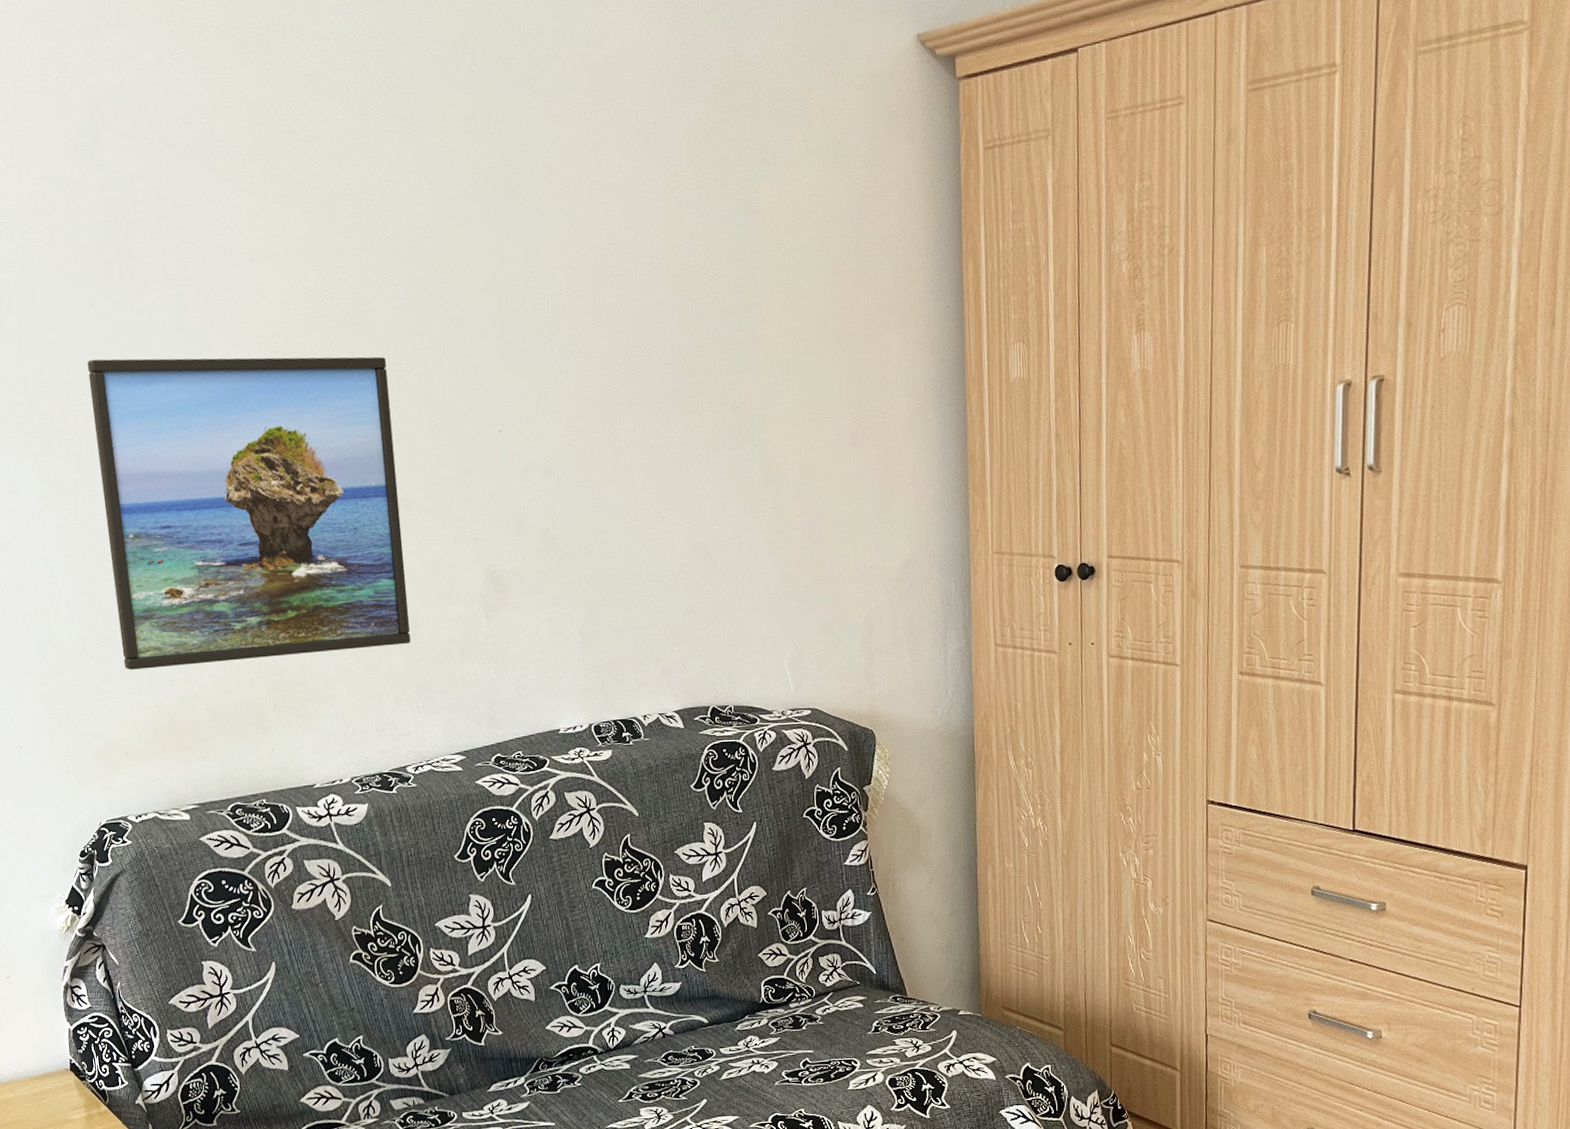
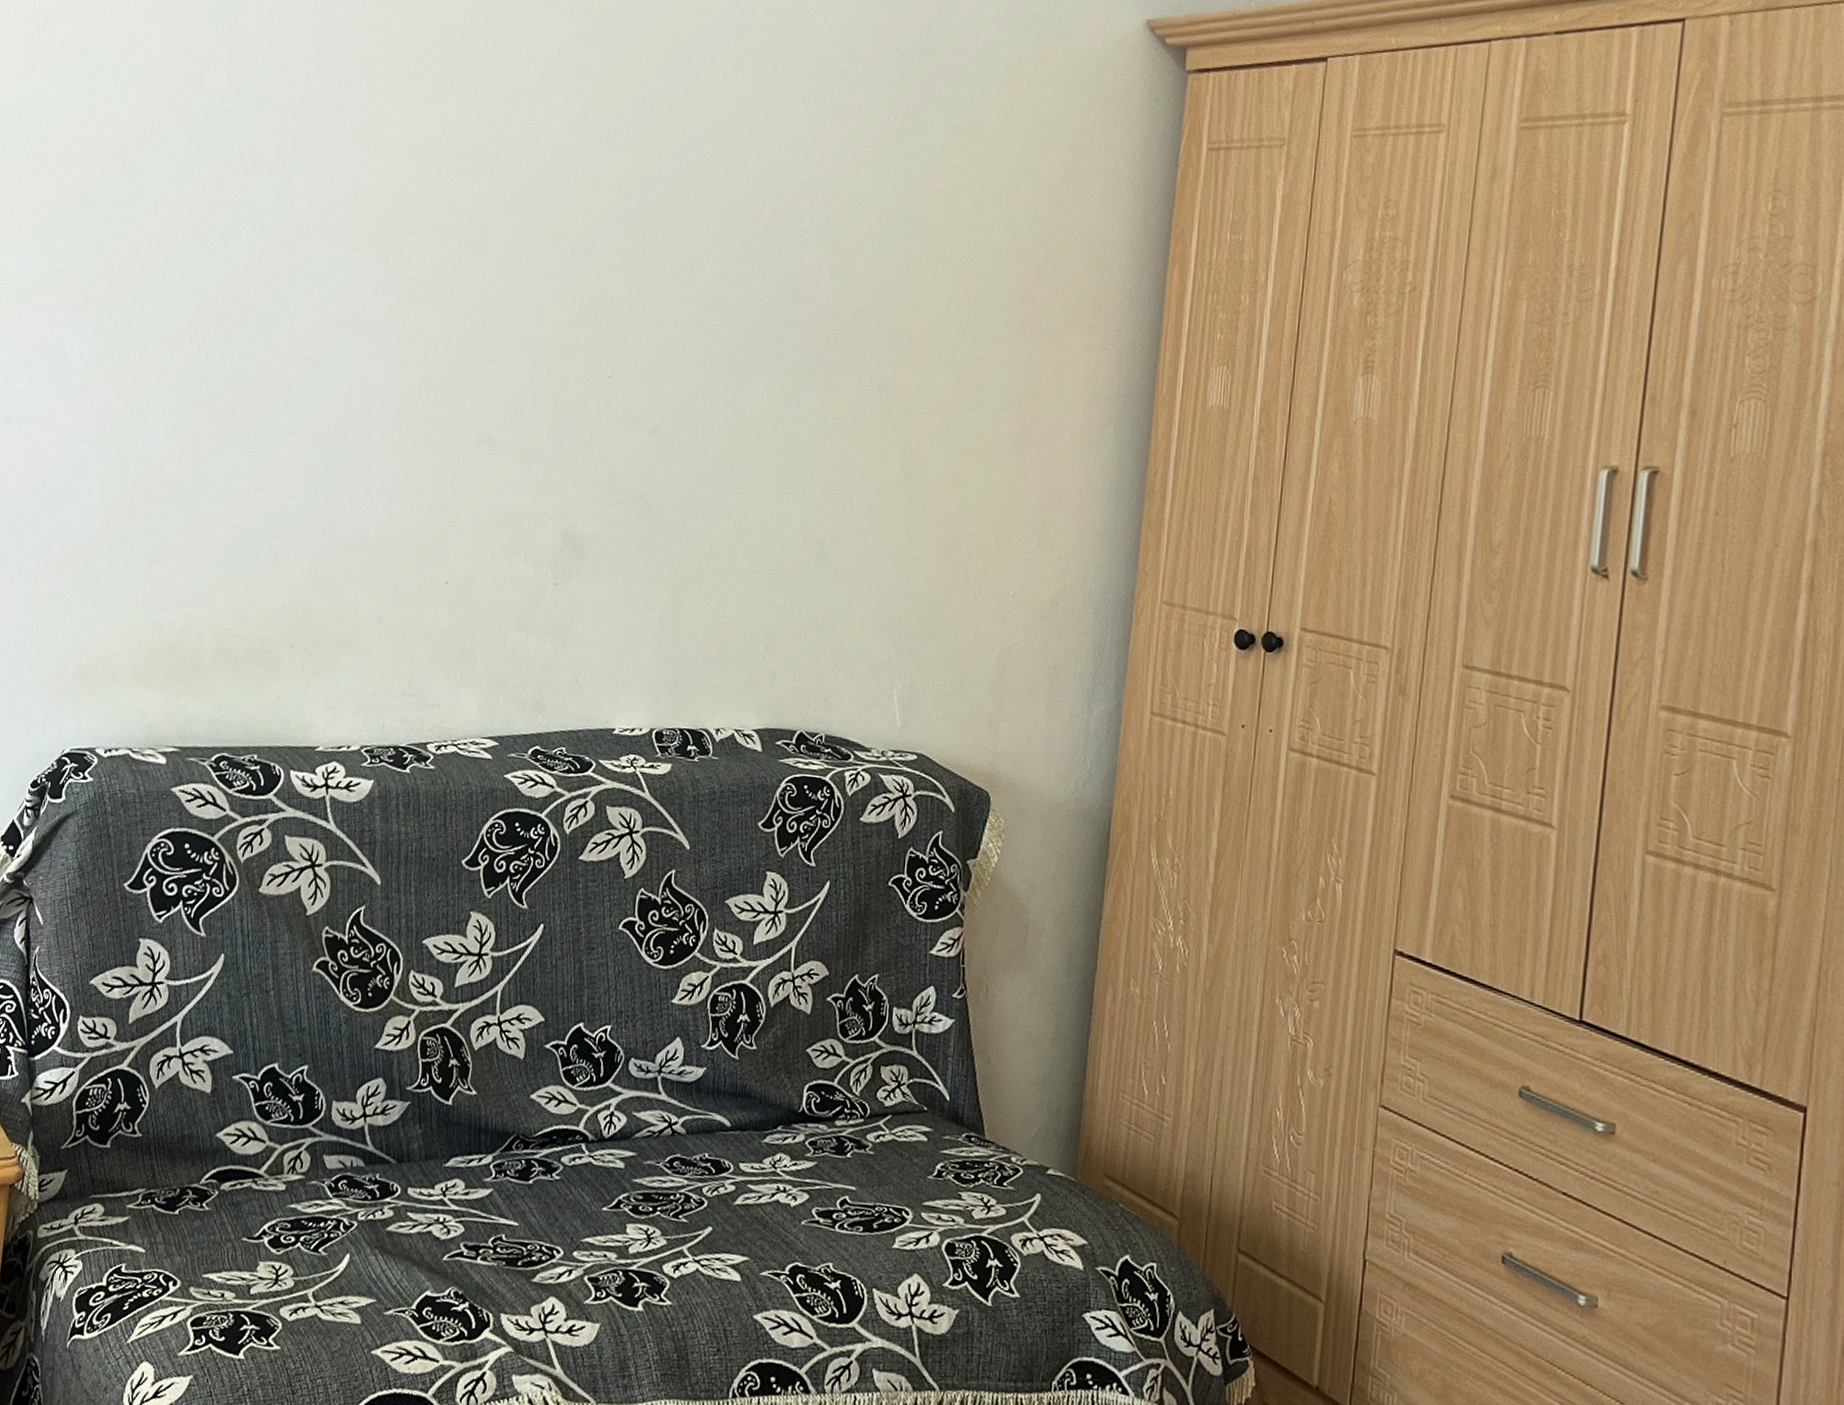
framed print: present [87,356,411,670] -> none [133,233,499,601]

